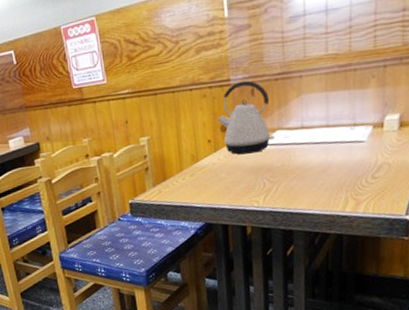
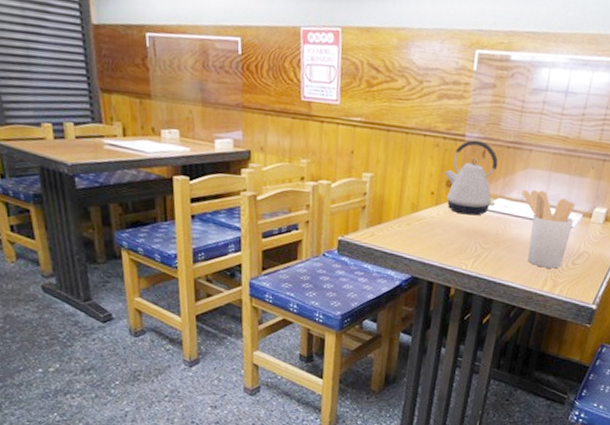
utensil holder: none [300,112,364,189] -> present [521,189,575,269]

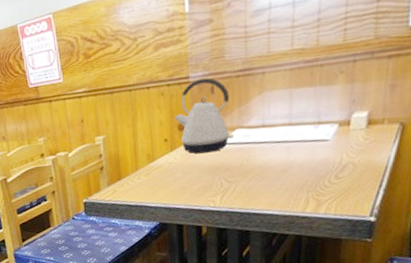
utensil holder: present [521,189,575,269] -> none [261,110,329,189]

